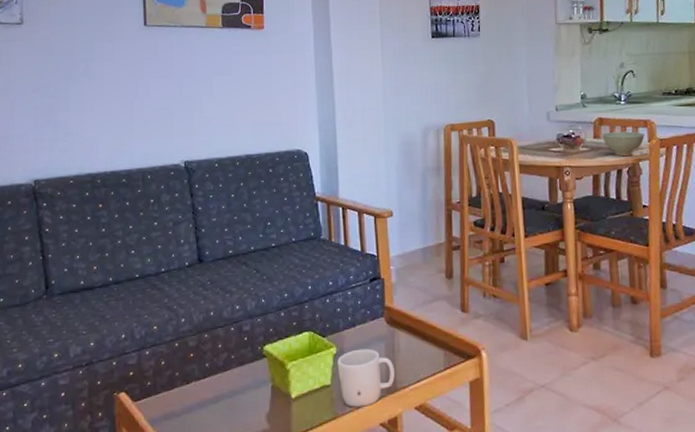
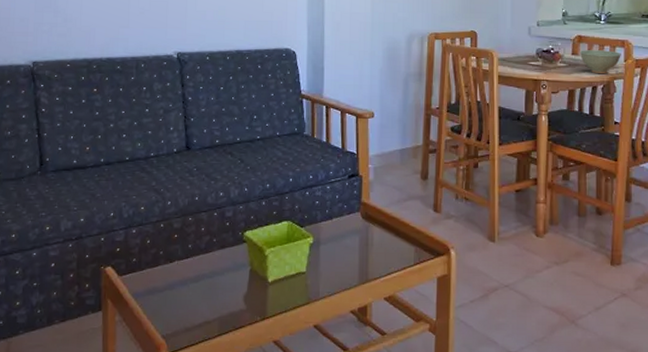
mug: present [337,348,395,407] -> none [313,240,367,294]

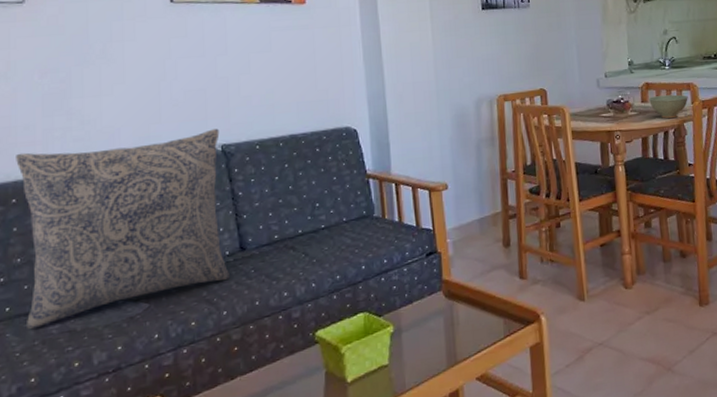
pillow: none [12,37,177,192] -> present [16,128,230,329]

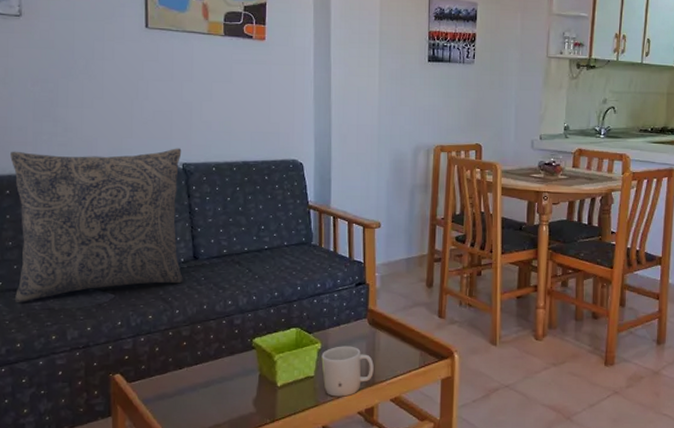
mug: none [395,324,455,385] -> present [321,346,374,397]
bowl: present [649,94,688,119] -> none [580,163,619,186]

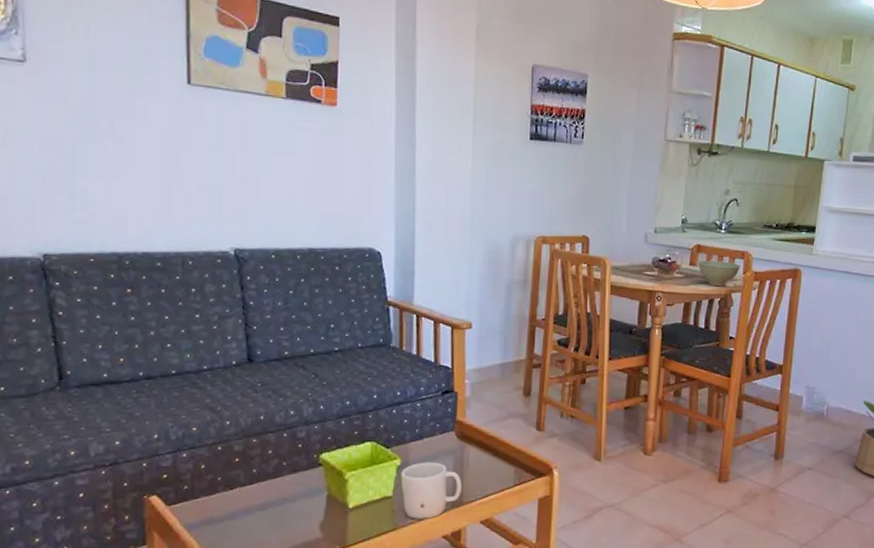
pillow: present [10,148,183,302] -> none [13,228,235,411]
bowl: none [580,163,619,186] -> present [698,260,740,287]

